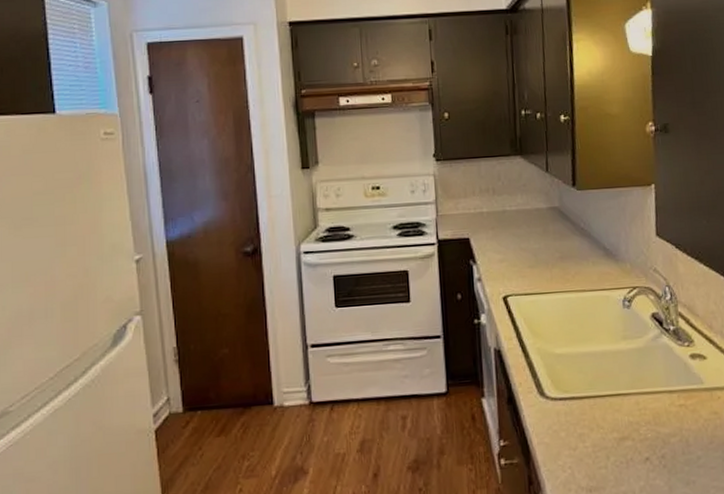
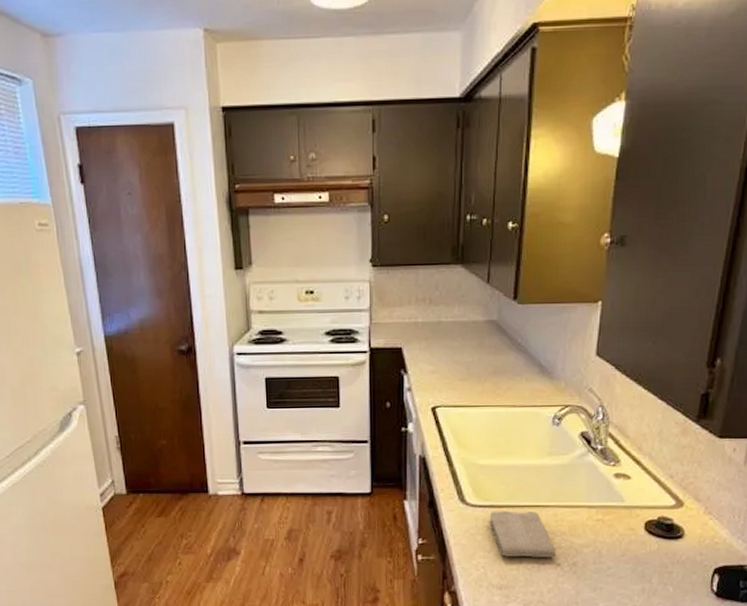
washcloth: none [570,401,644,454] -> present [489,511,557,558]

